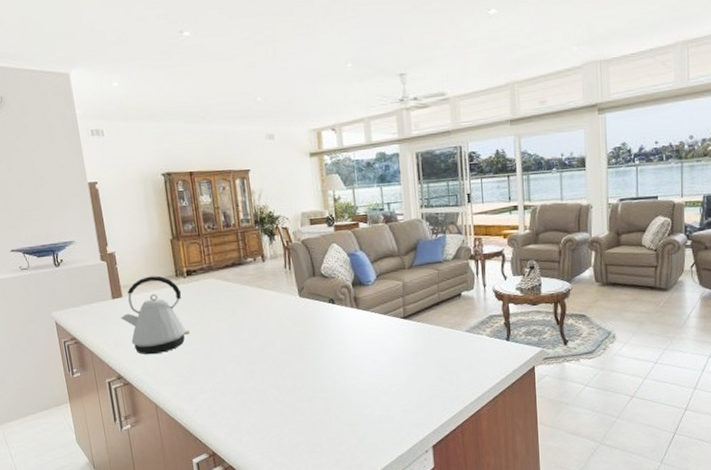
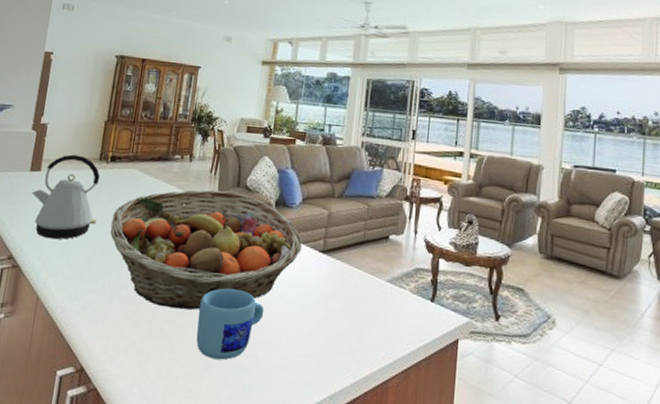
fruit basket: none [203,281,385,391] -> present [110,189,303,310]
mug: none [303,363,363,423] -> present [196,288,264,360]

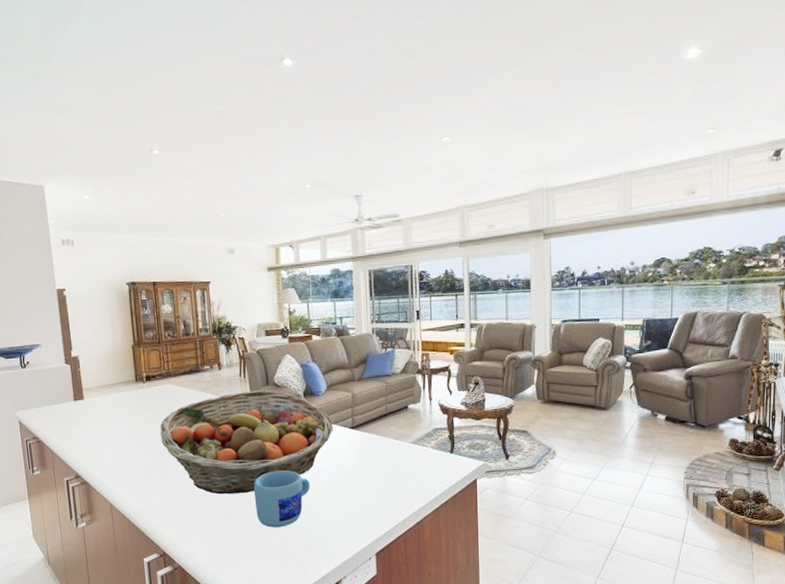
kettle: present [32,154,100,240] -> none [81,380,148,456]

